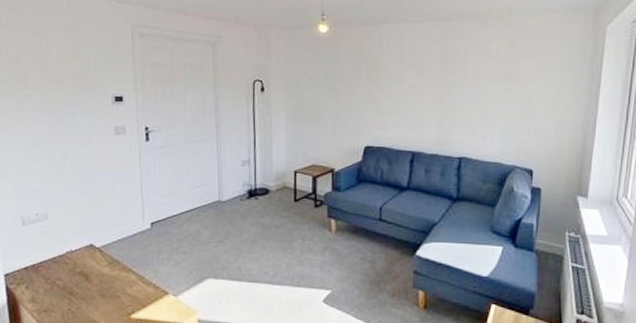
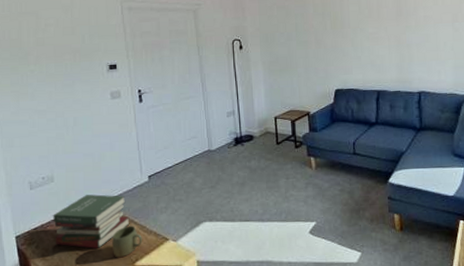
books: none [45,237,128,296] -> present [53,194,130,249]
mug: none [106,274,141,308] -> present [111,225,143,258]

